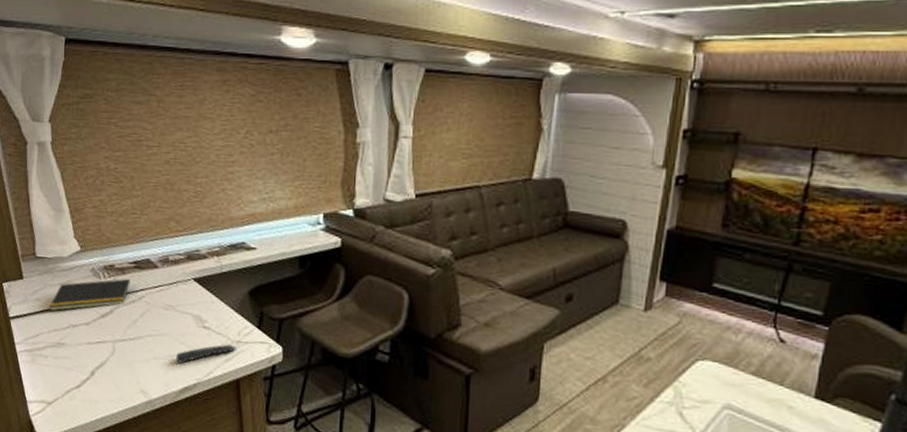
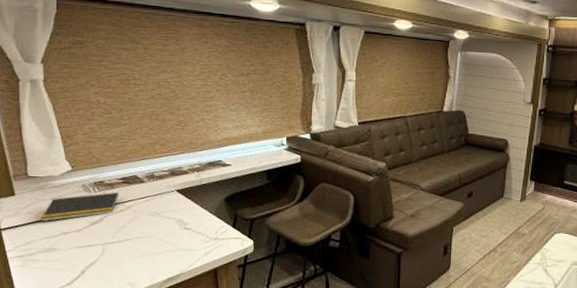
remote control: present [176,344,236,364] -> none [161,241,214,259]

